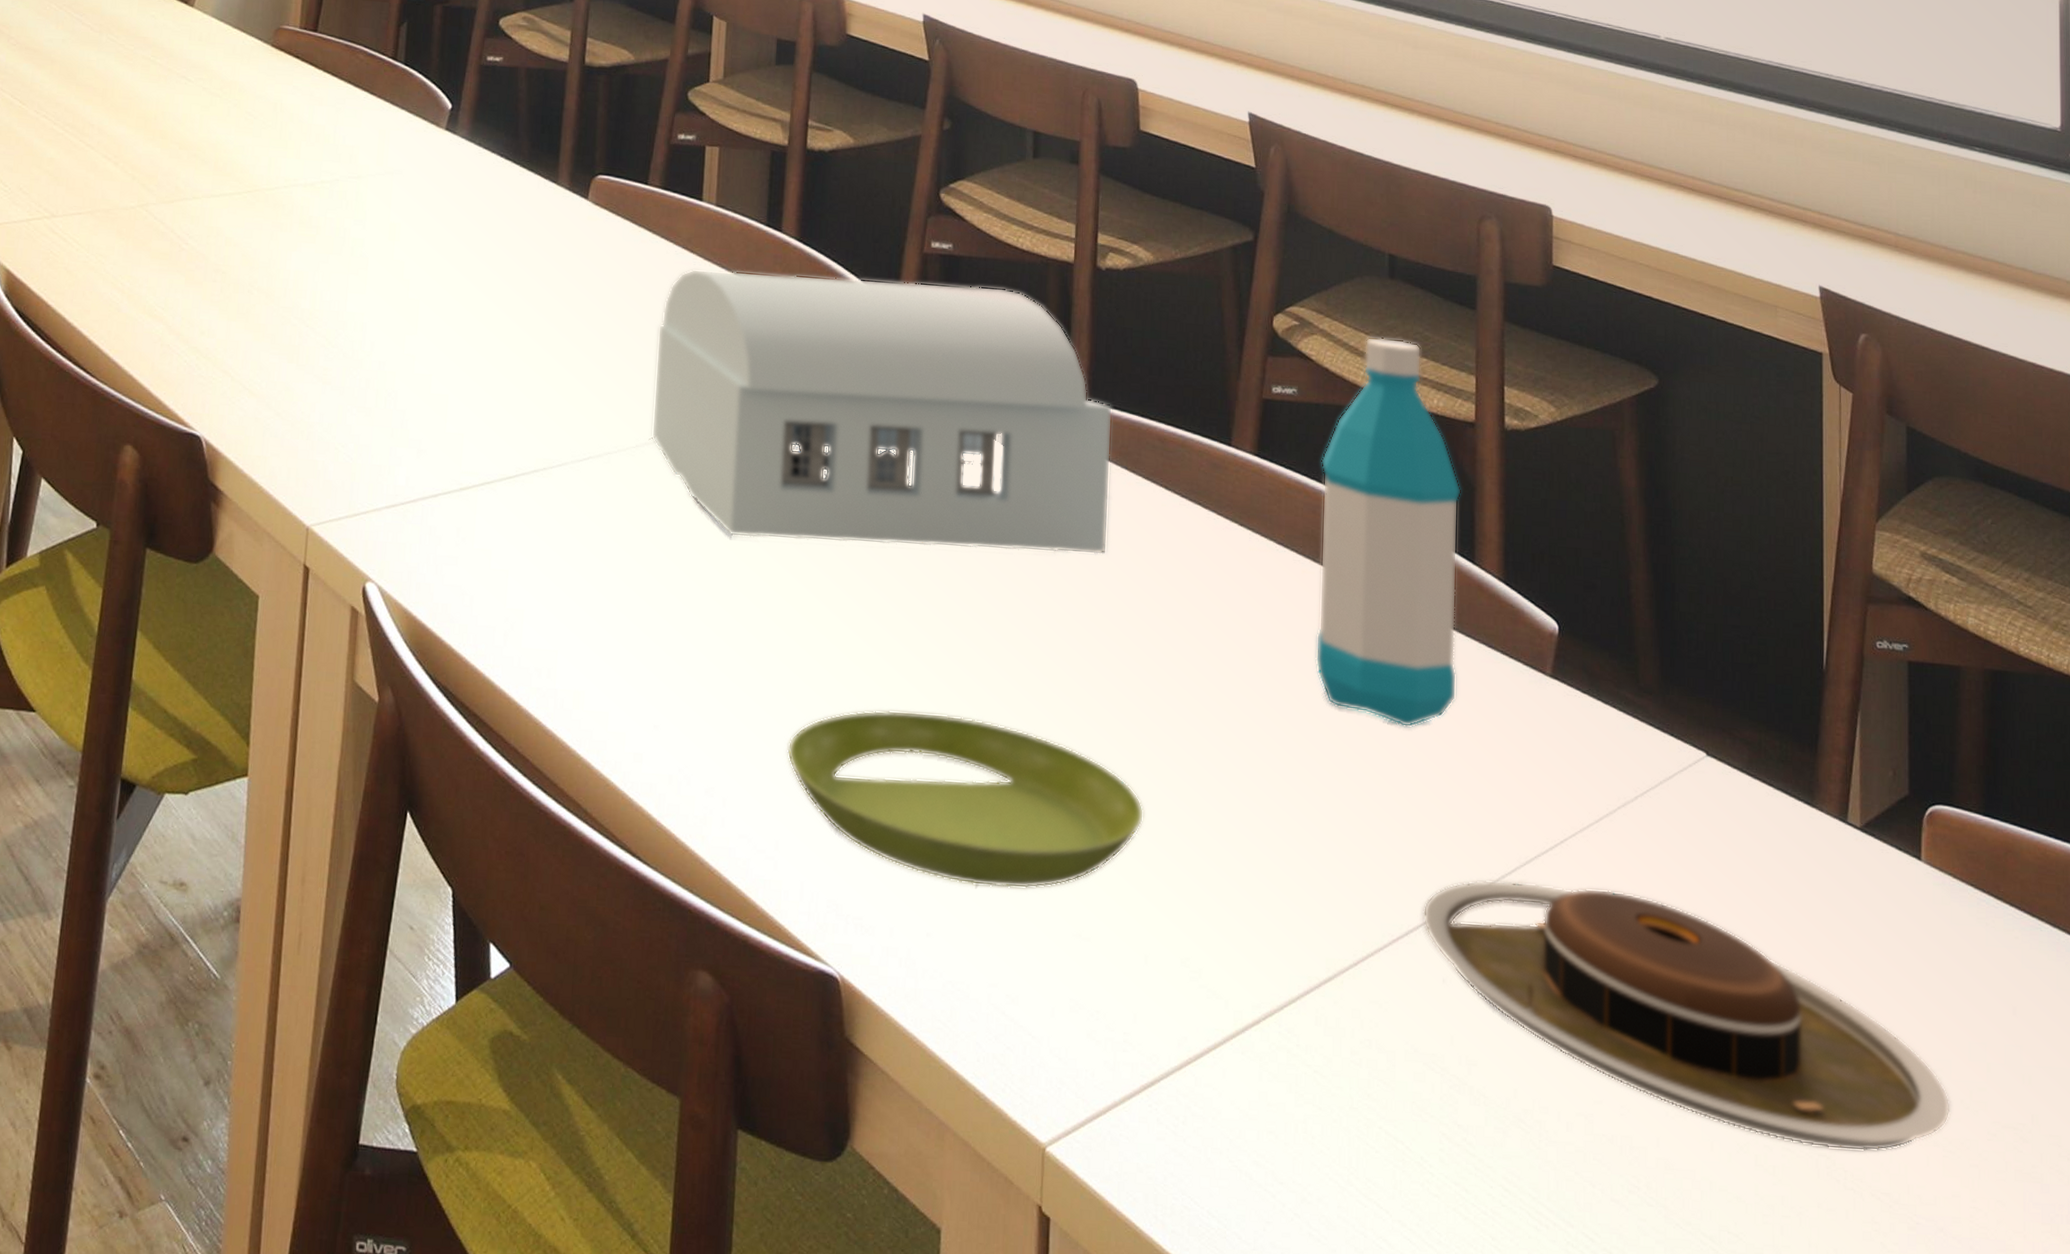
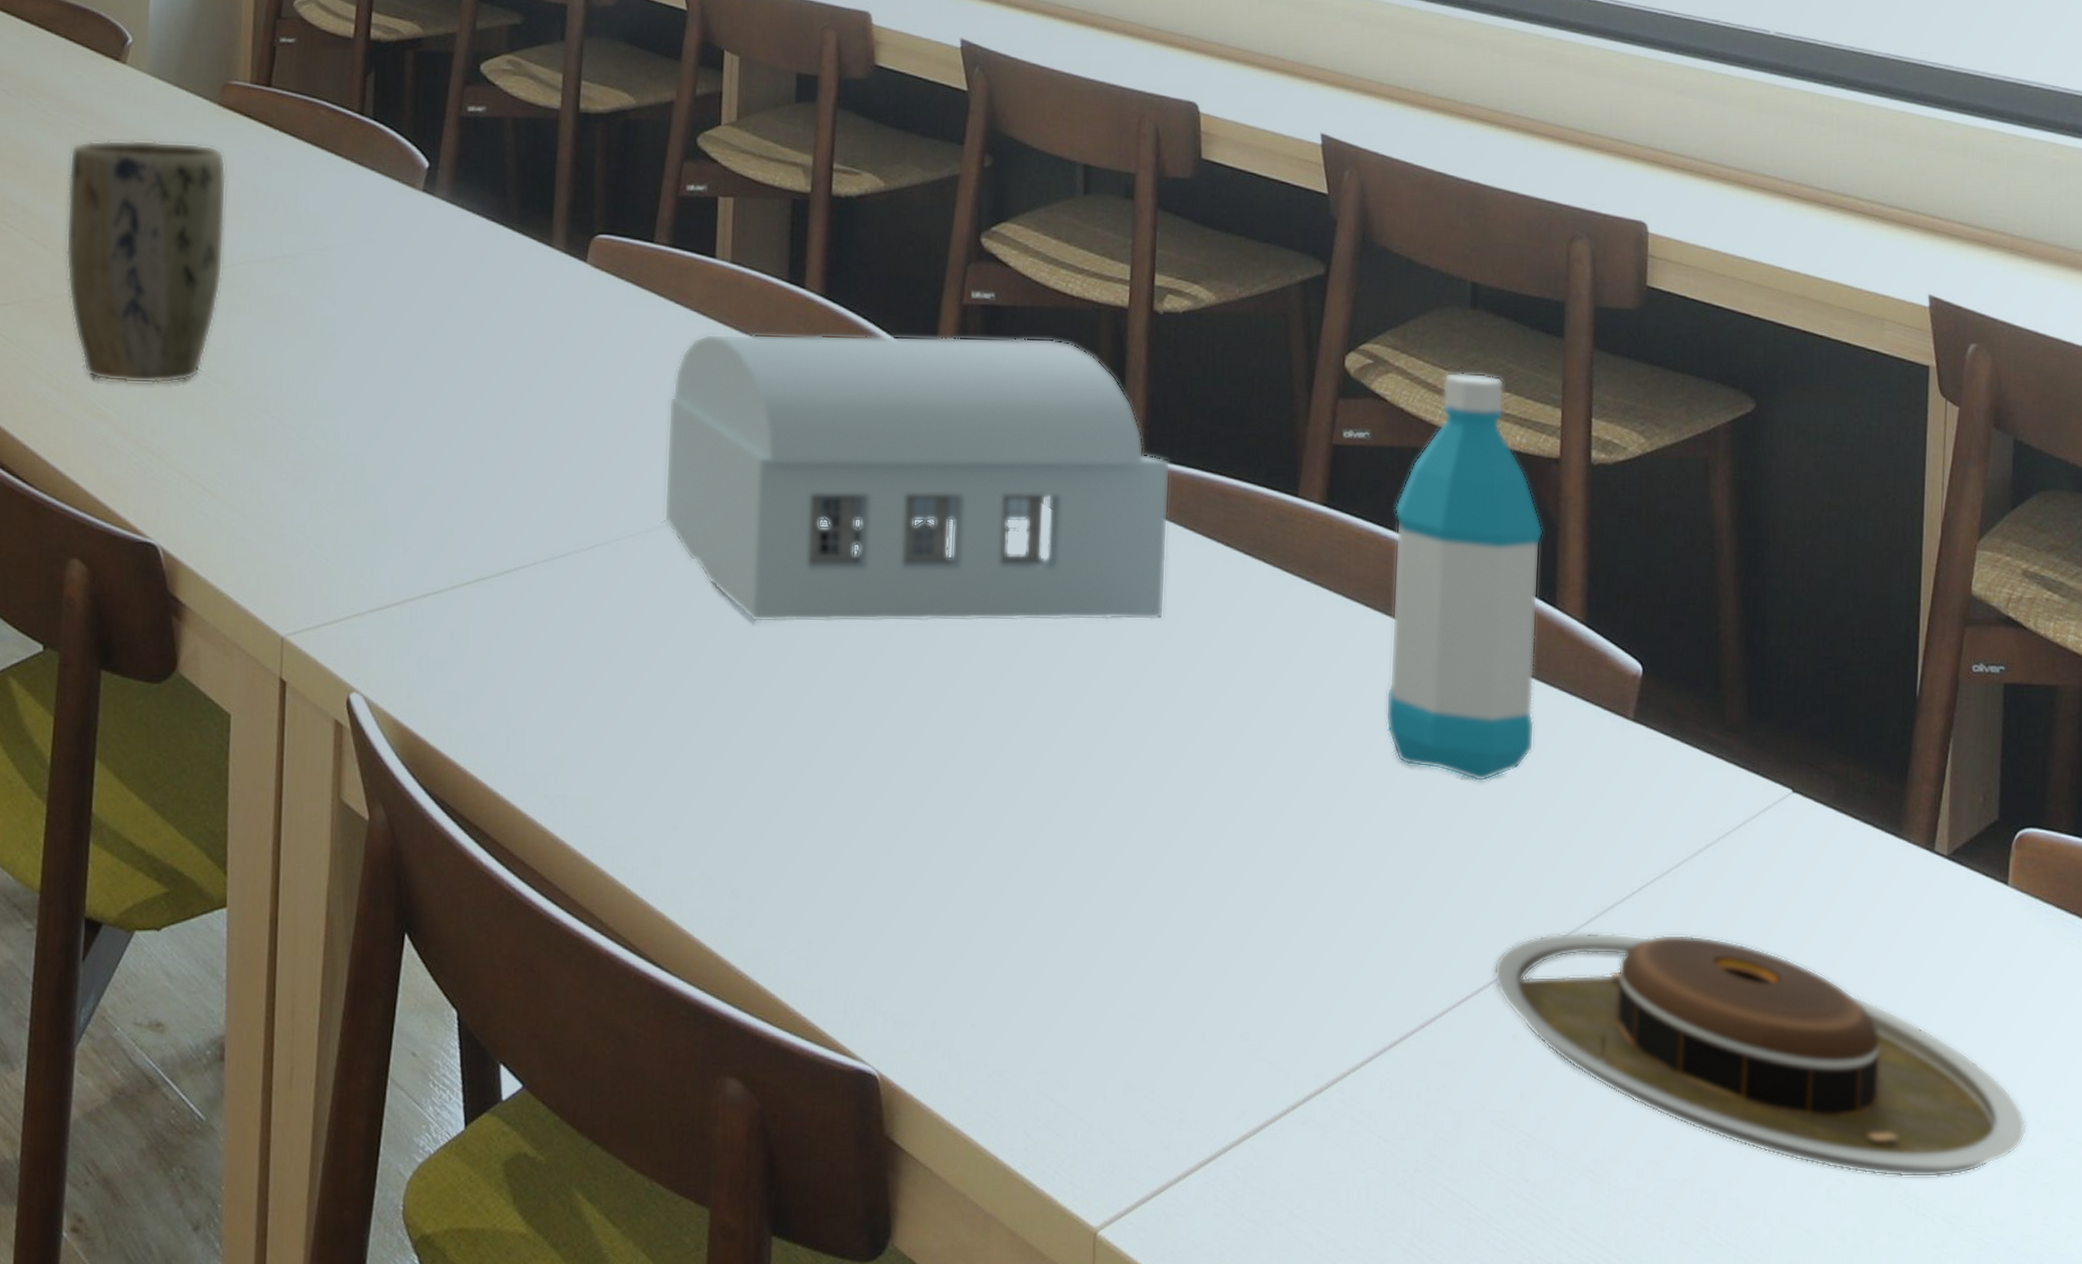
plant pot: none [133,72,276,291] -> present [65,139,227,384]
saucer: present [787,710,1144,889] -> none [819,796,1202,972]

